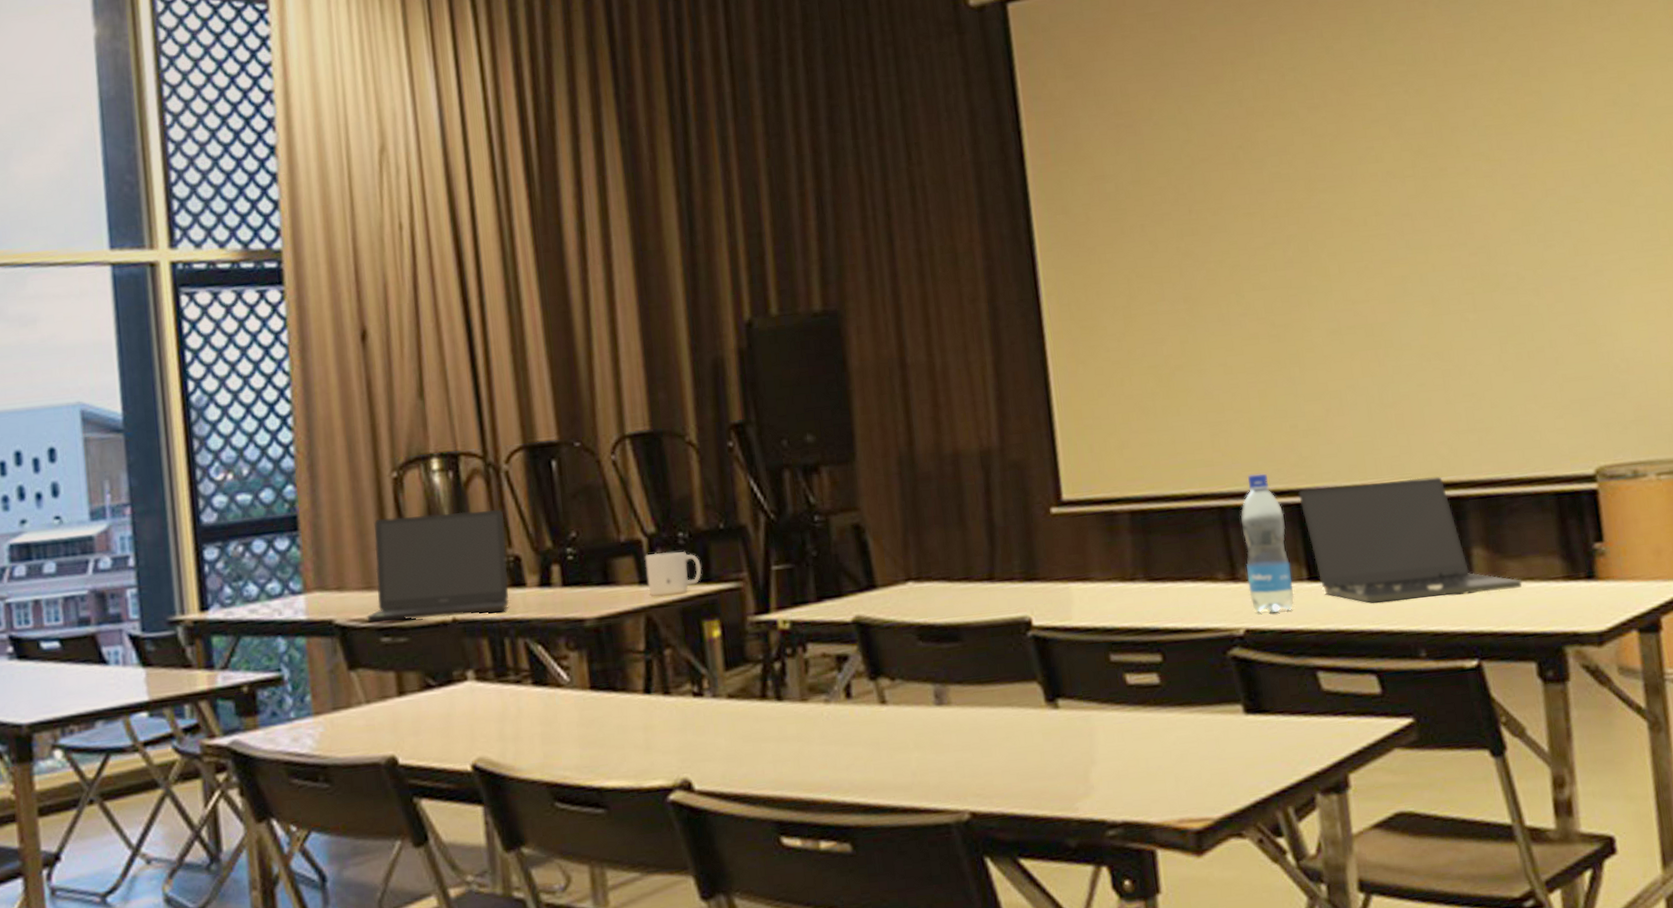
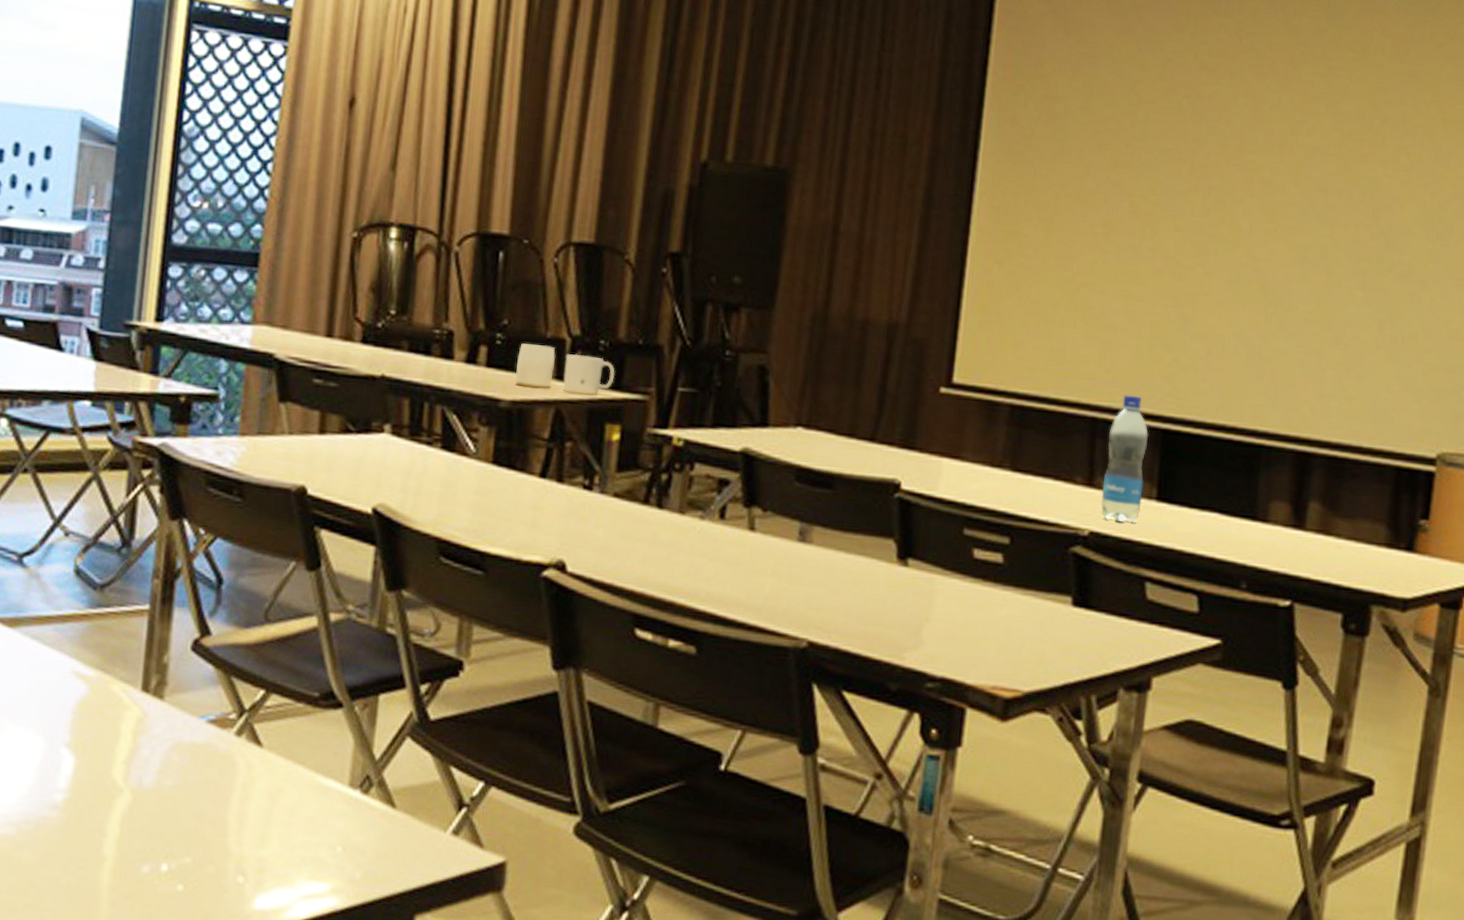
laptop: present [367,509,509,622] -> none [304,272,447,378]
mug: none [593,550,637,600] -> present [515,343,556,389]
laptop: present [1297,476,1523,604] -> none [1165,418,1347,546]

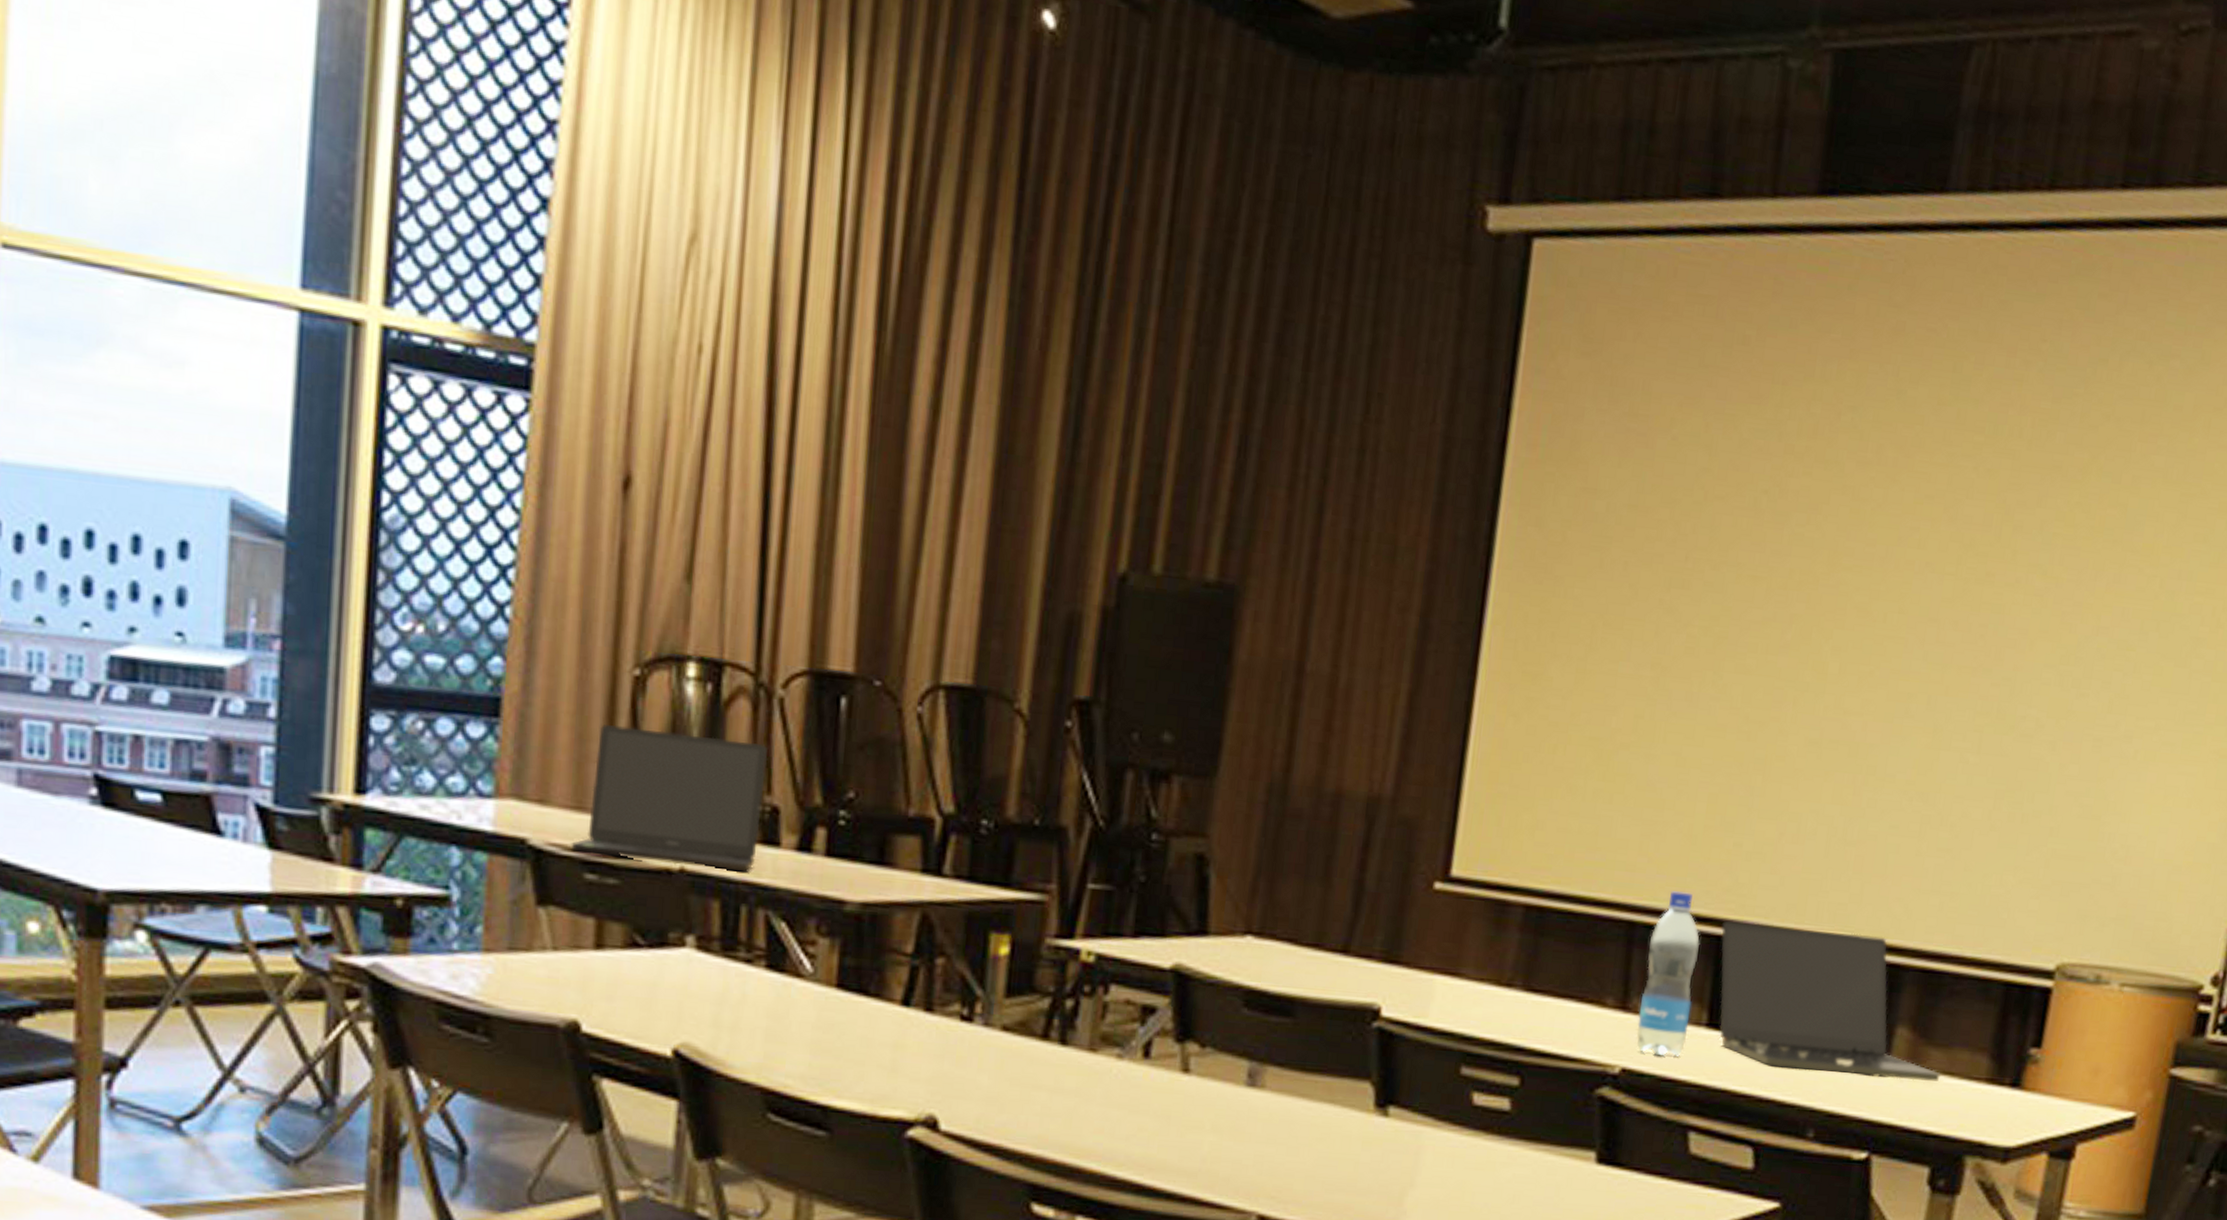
laptop: none [304,272,447,378] -> present [571,724,769,872]
mug: present [515,343,556,389] -> none [865,824,921,887]
mug: present [563,353,615,397] -> none [931,837,1002,897]
laptop: none [1165,418,1347,546] -> present [1719,921,1941,1082]

